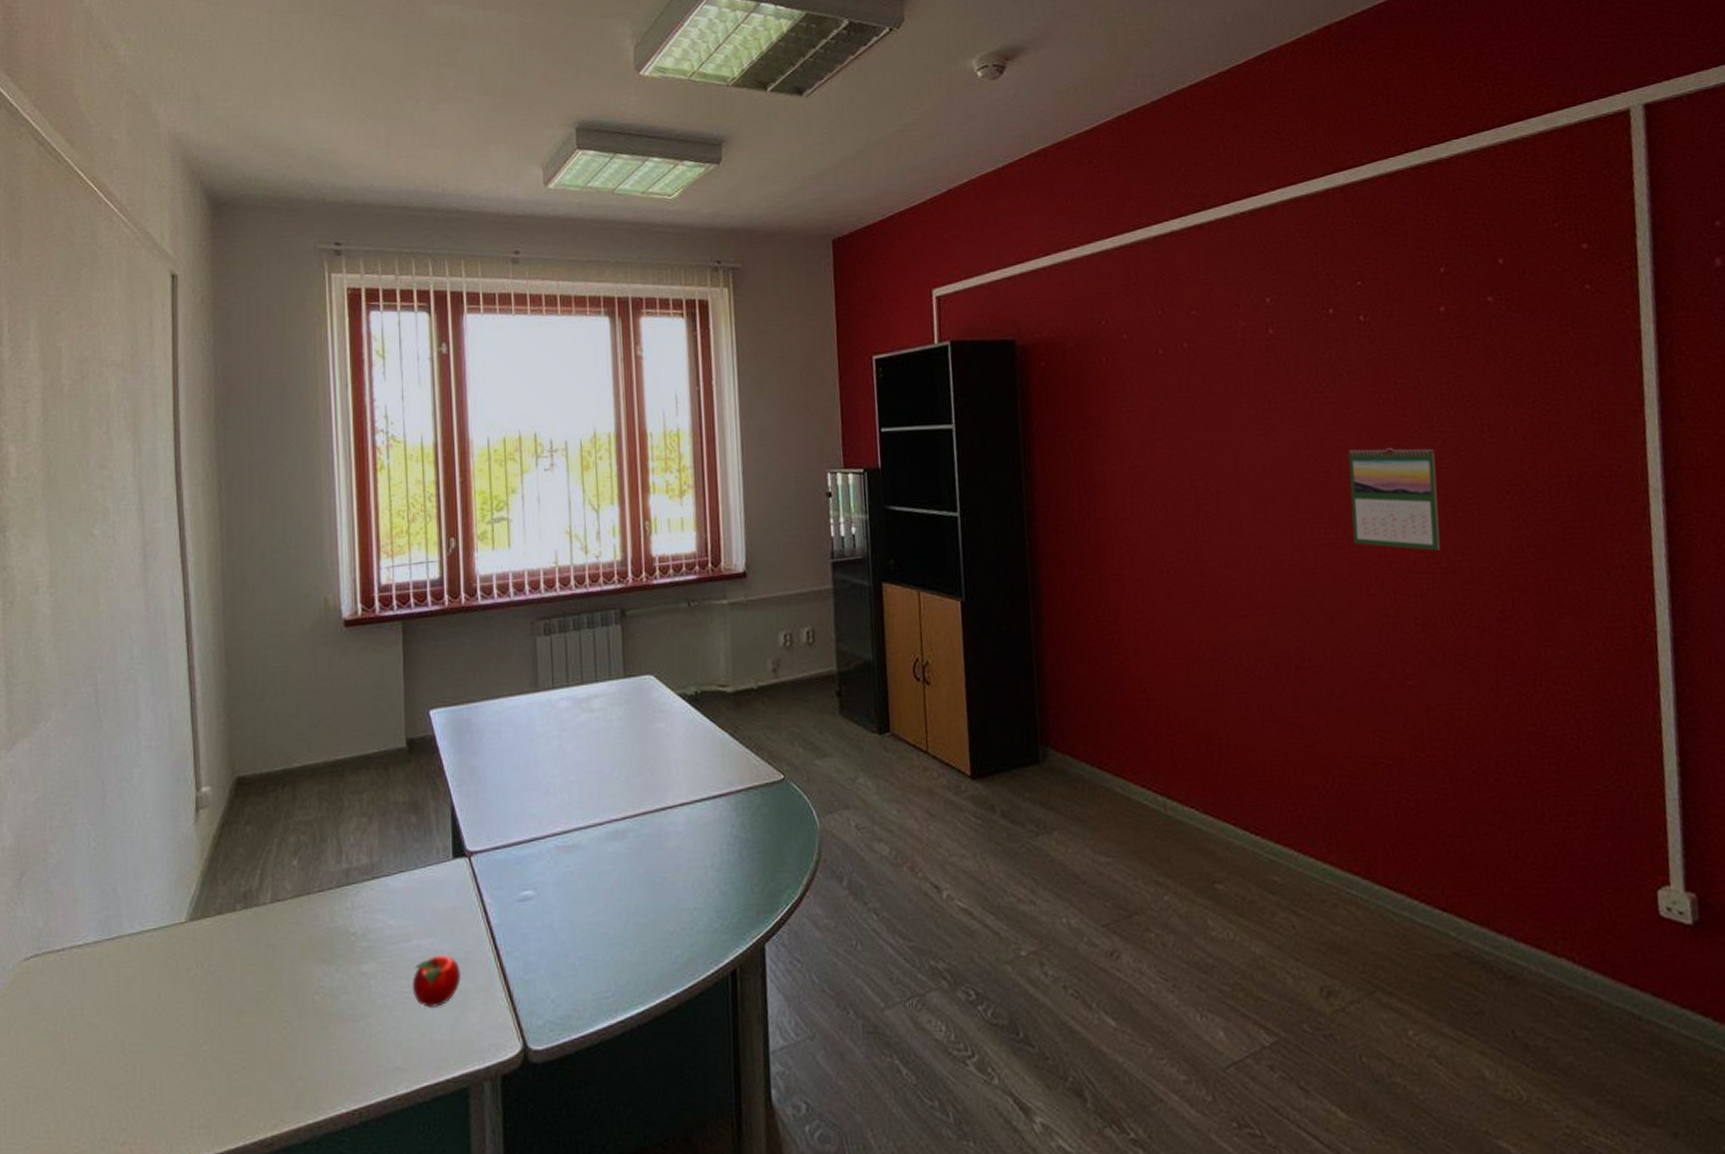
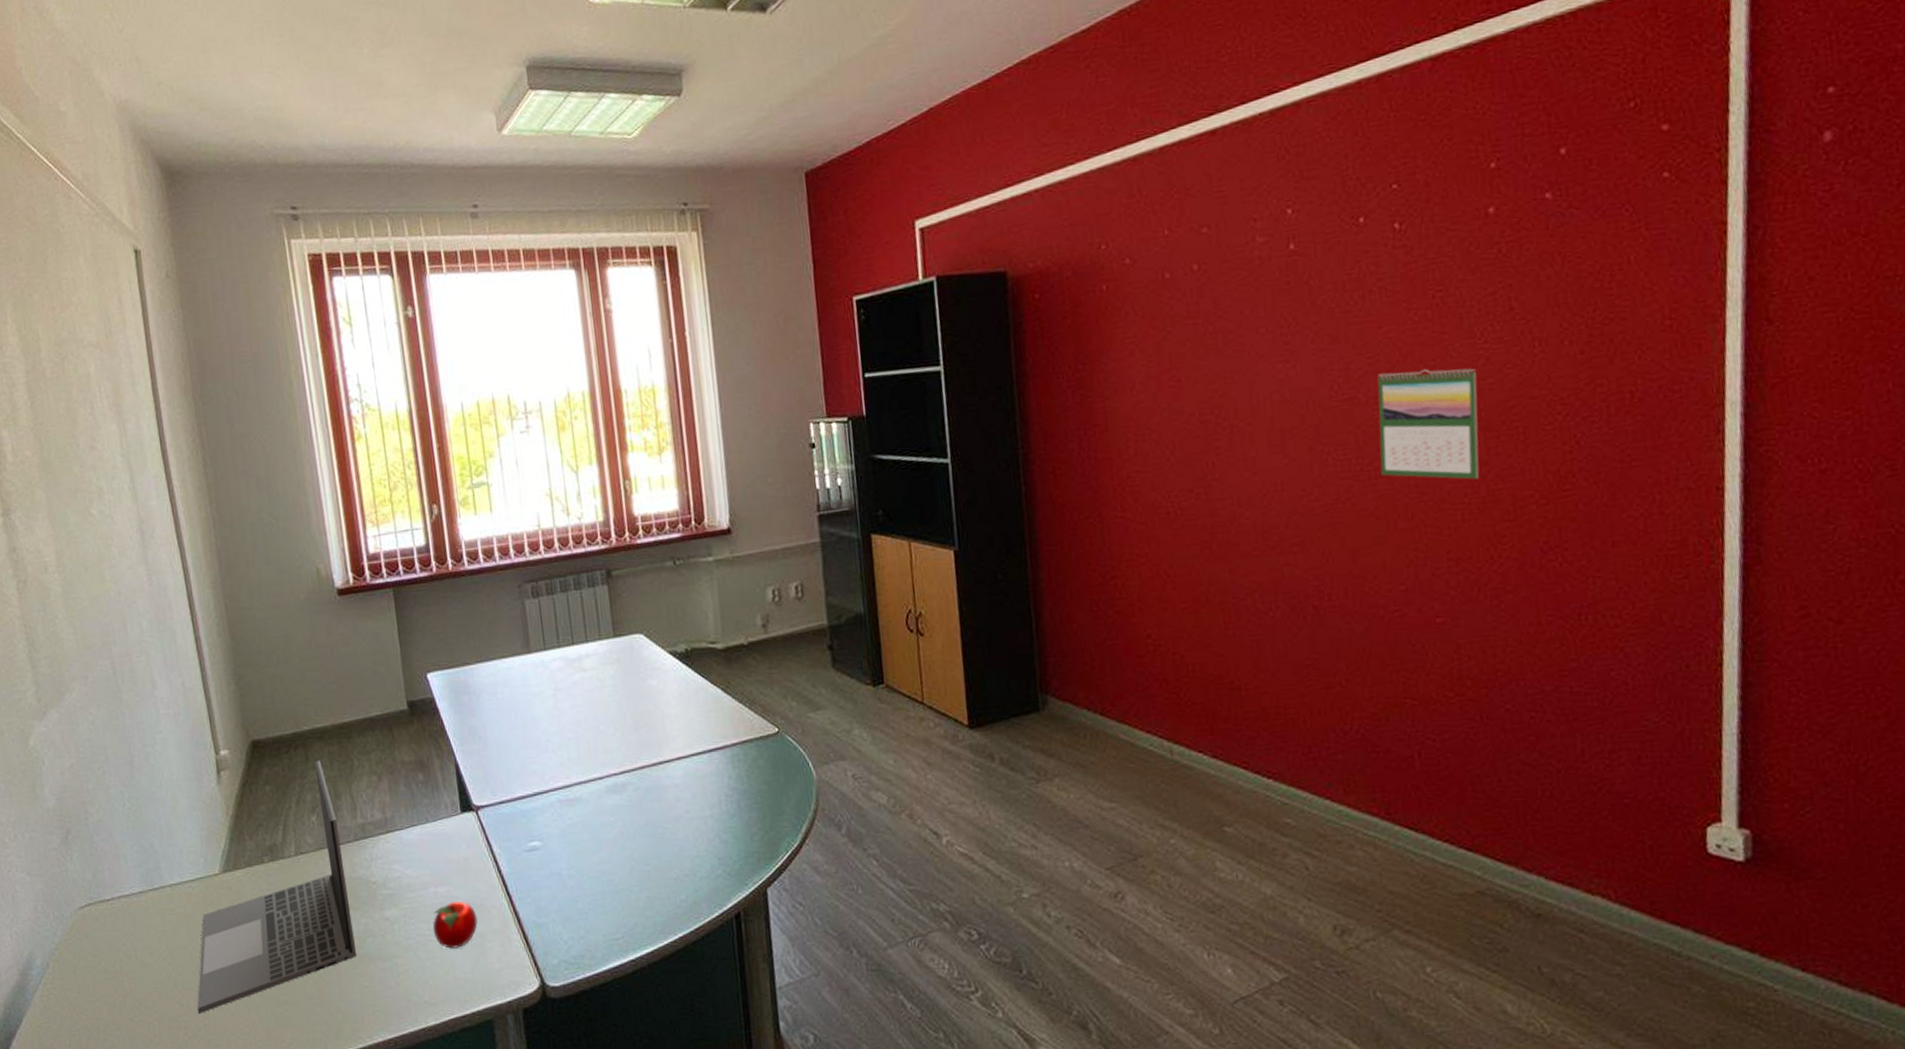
laptop: none [144,799,327,1081] -> present [197,760,357,1013]

